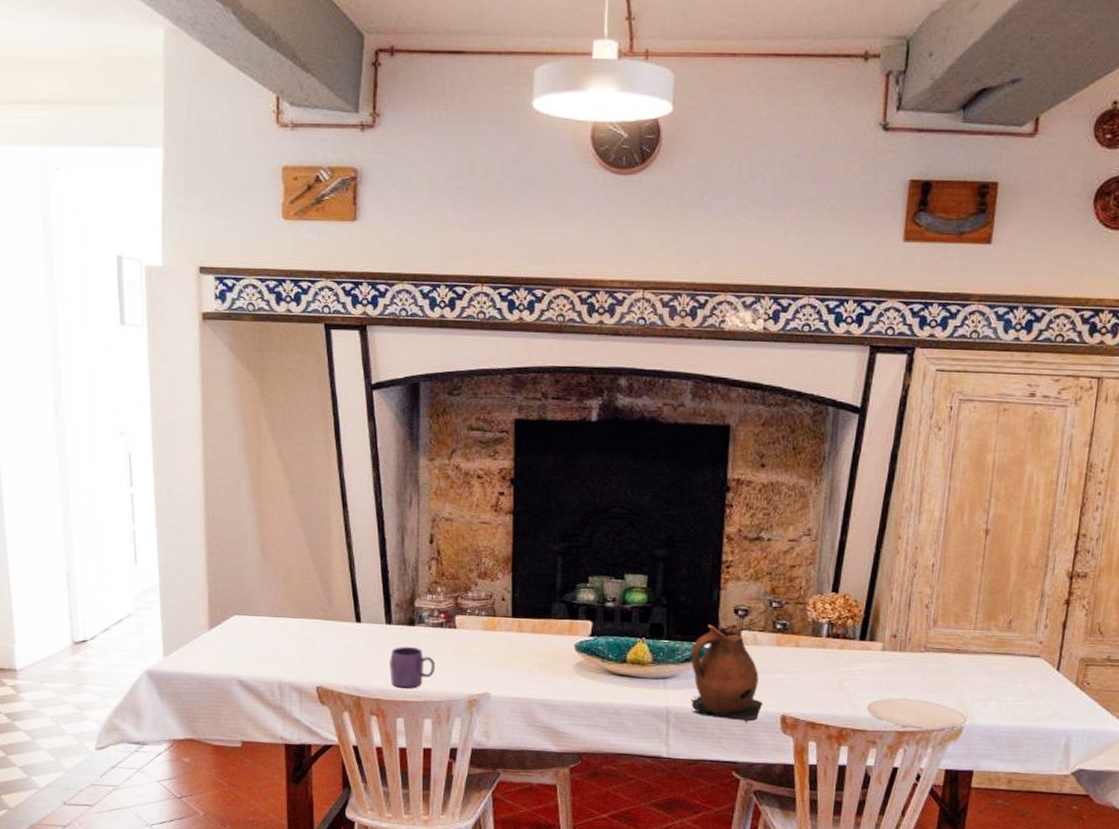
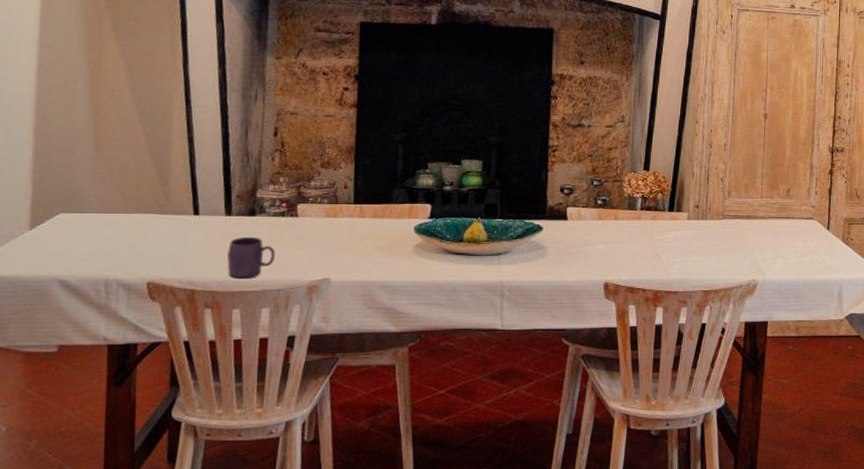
ceramic pitcher: present [691,624,762,723] -> none [522,202,587,292]
plate: present [867,697,968,730] -> none [678,260,761,288]

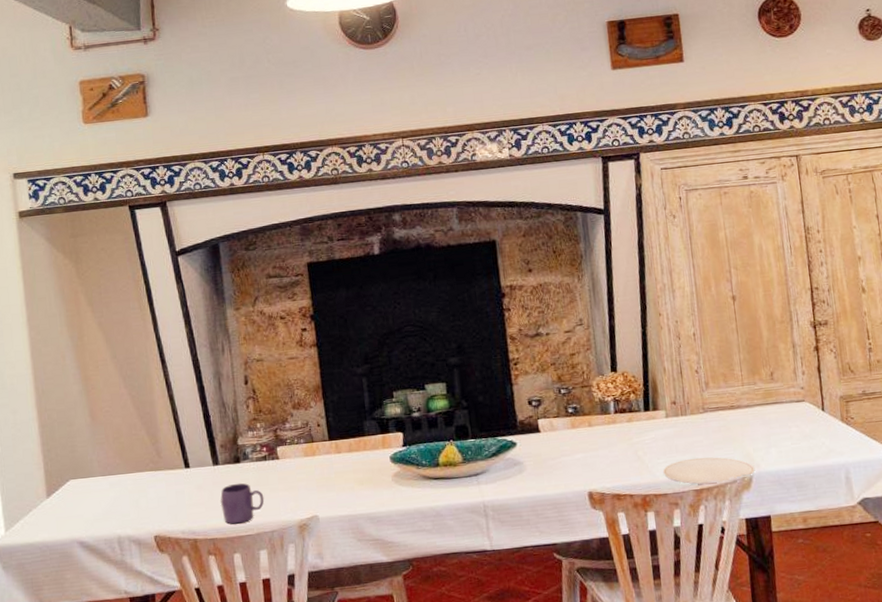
plate: none [678,260,761,288] -> present [663,457,755,485]

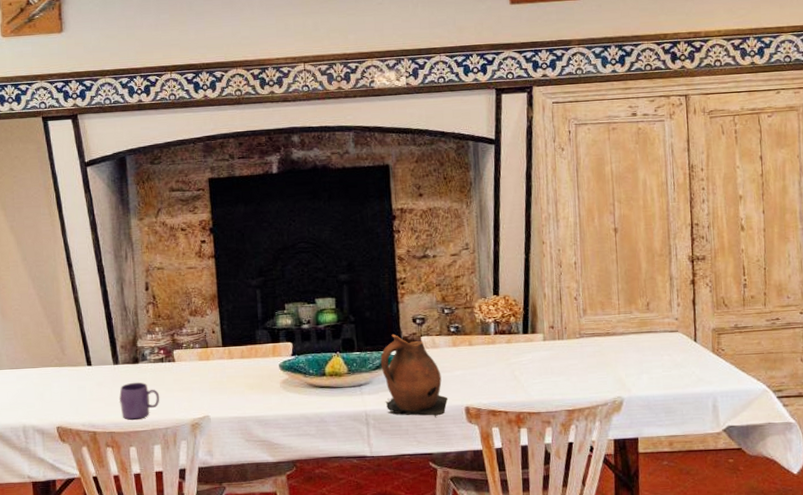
ceramic pitcher: none [496,418,569,505] -> present [380,334,447,417]
plate: present [663,457,755,485] -> none [538,379,626,406]

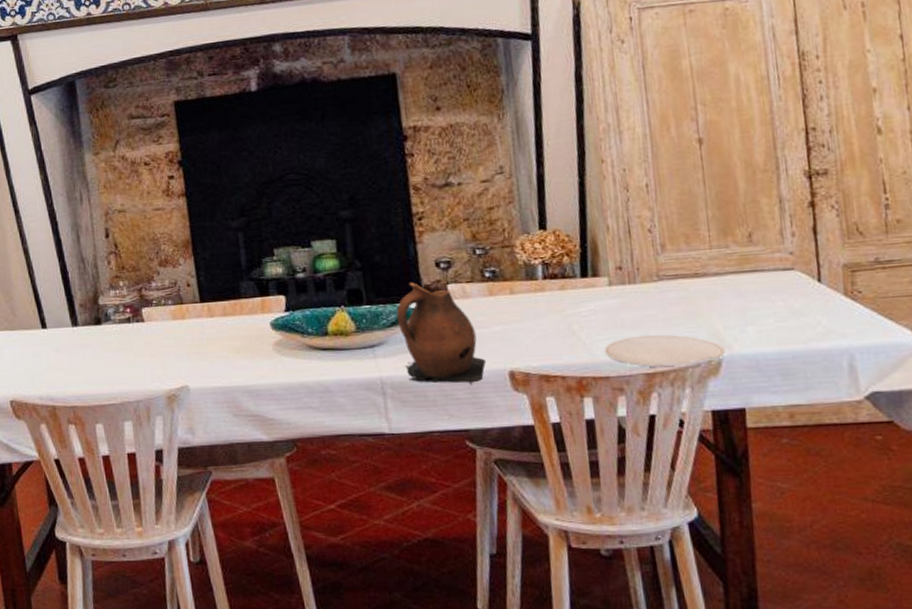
mug: present [119,382,160,420] -> none [80,346,129,392]
plate: none [538,379,626,406] -> present [605,334,726,368]

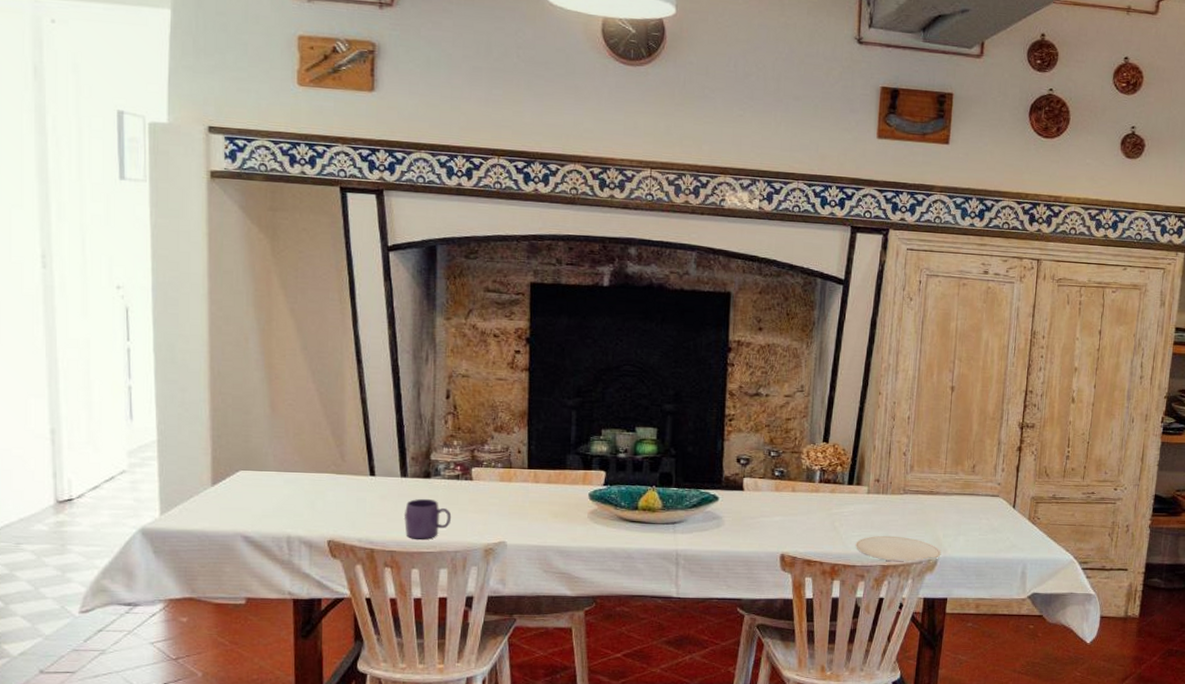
mug: none [80,346,129,392] -> present [404,498,452,539]
ceramic pitcher: present [396,281,486,385] -> none [698,472,763,562]

